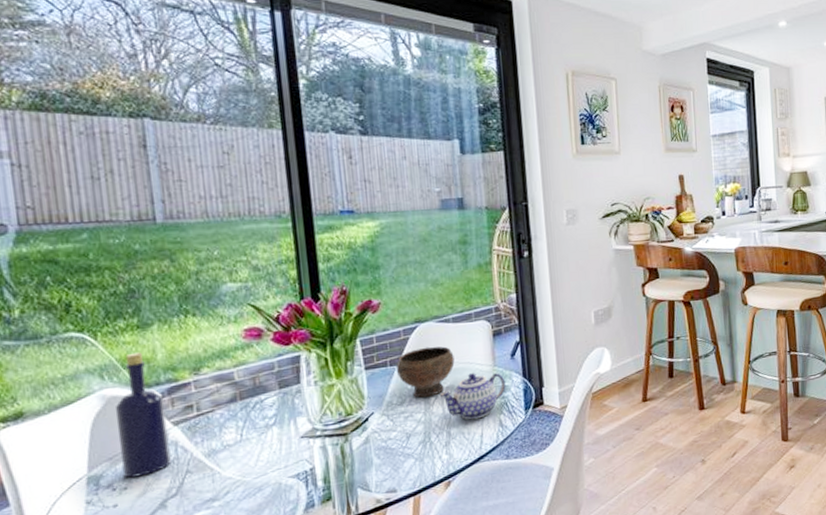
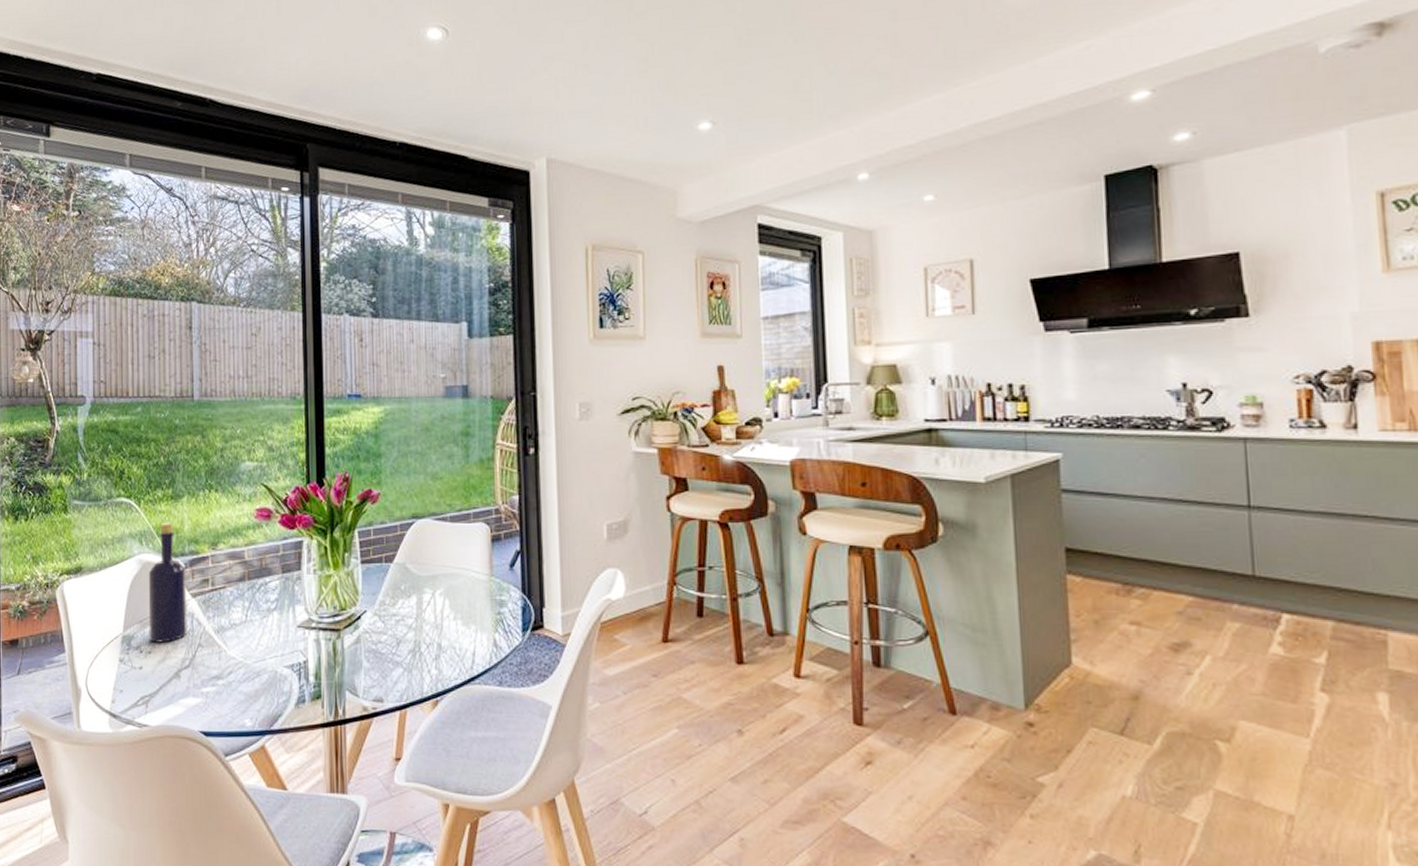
bowl: present [395,346,455,398] -> none [390,546,450,601]
teapot: present [441,373,506,420] -> none [433,581,503,634]

